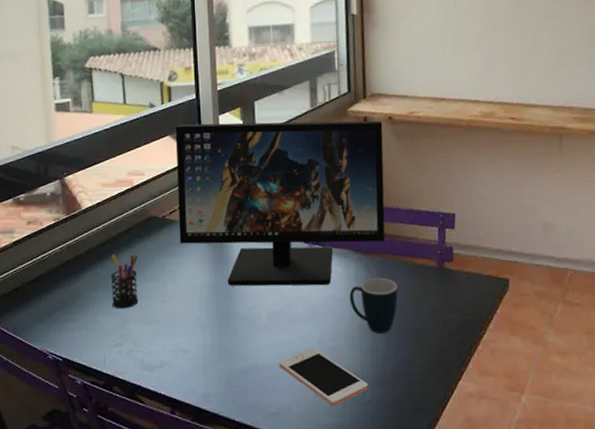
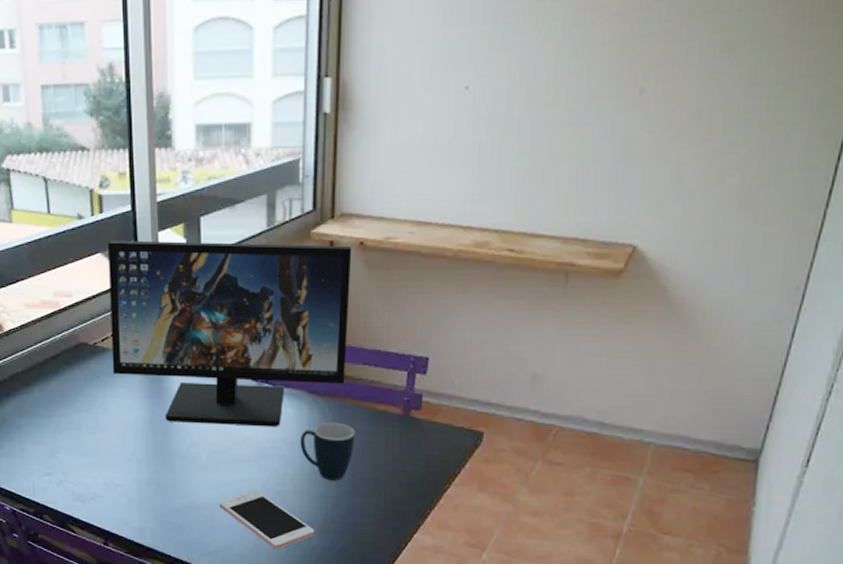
pen holder: present [111,254,139,309] -> none [38,381,69,439]

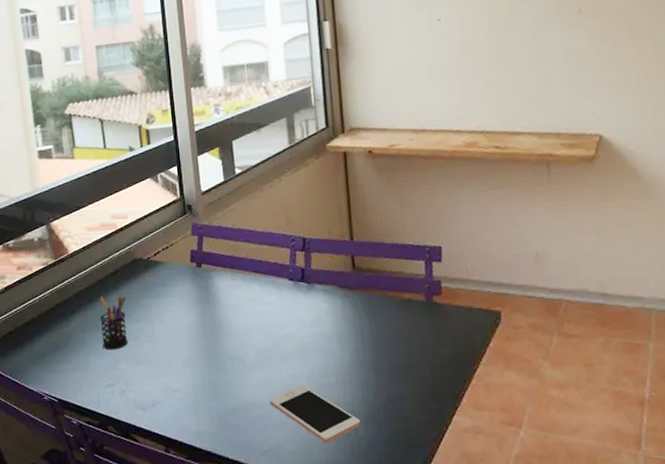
pen holder: none [38,381,69,439] -> present [100,297,128,350]
computer monitor: present [107,240,352,427] -> none [155,154,371,325]
mug: present [300,422,355,481] -> none [337,313,387,370]

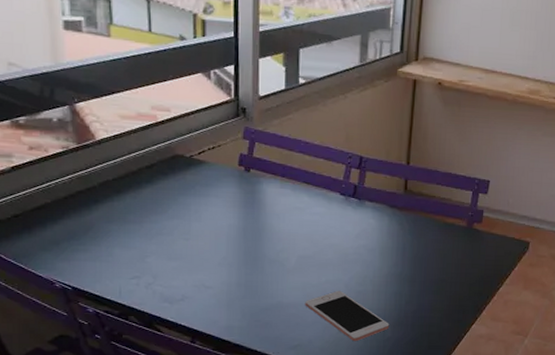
pen holder: present [100,297,128,350] -> none [129,189,162,244]

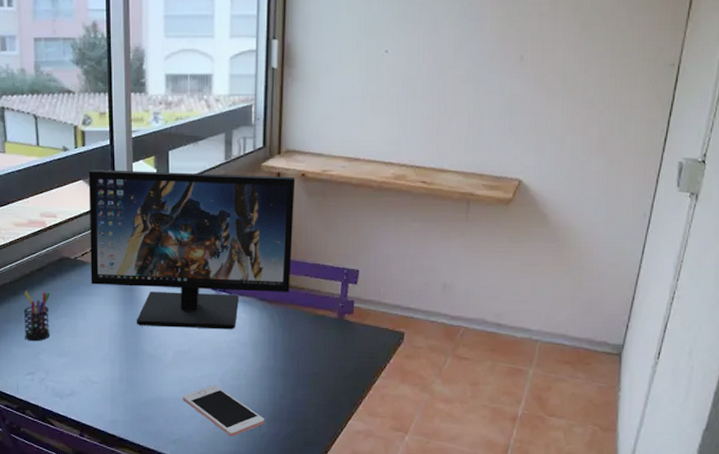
pen holder: none [129,189,162,244] -> present [23,291,51,342]
computer monitor: none [208,62,432,236] -> present [88,169,295,330]

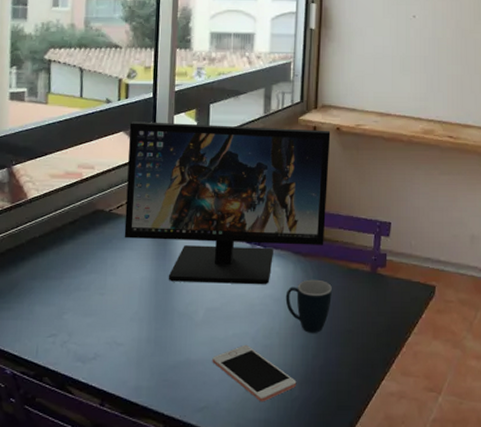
pen holder: present [23,291,51,342] -> none [50,245,82,300]
mug: none [252,325,298,375] -> present [285,279,332,333]

